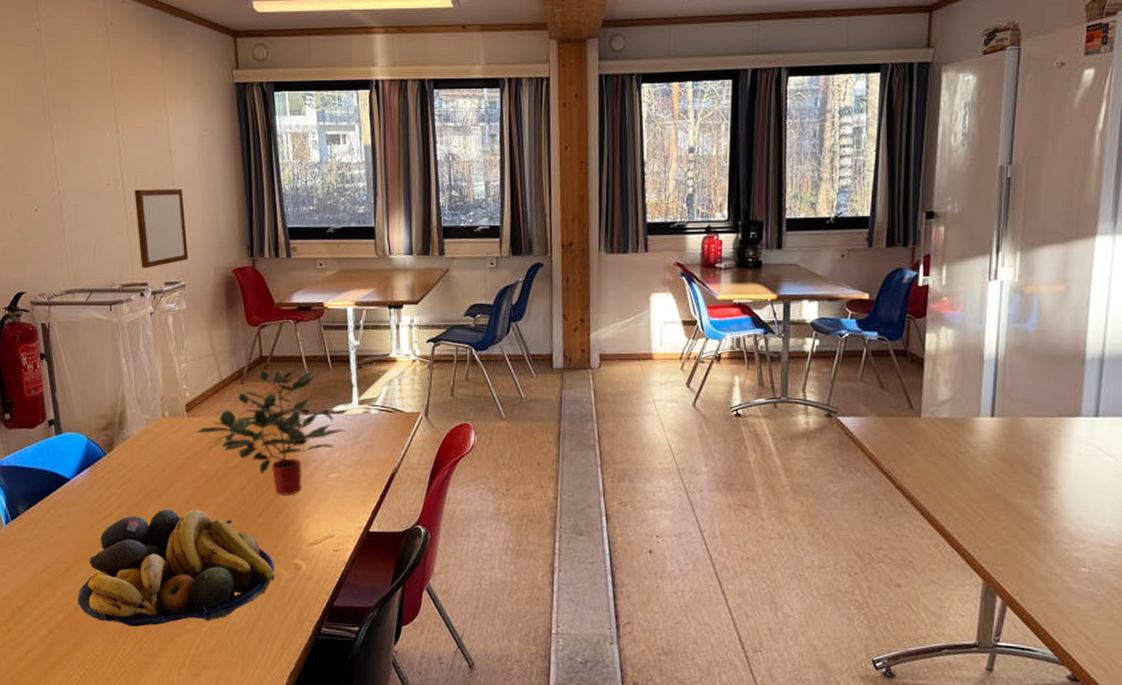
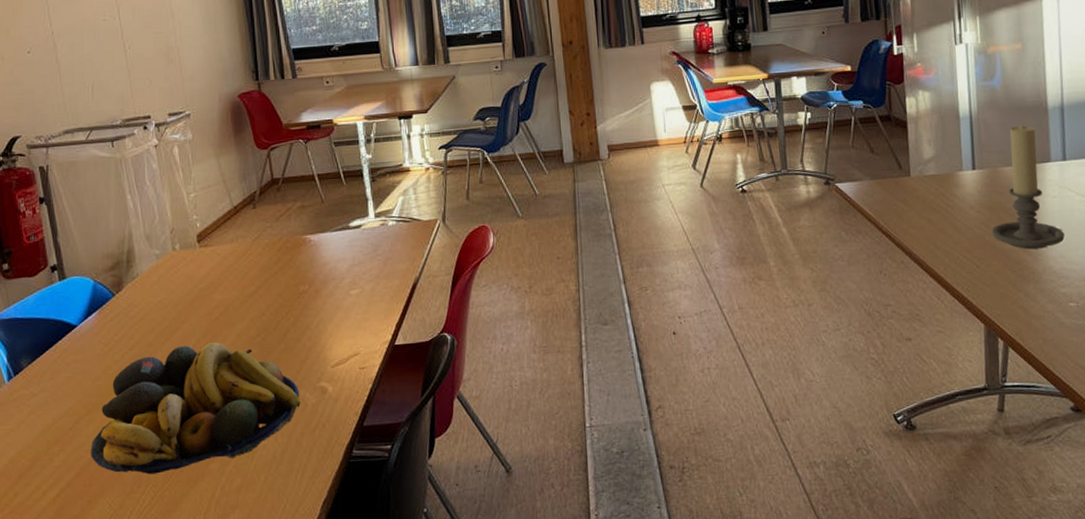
writing board: present [134,188,189,268] -> none [132,19,192,101]
potted plant: present [196,367,346,495] -> none [209,187,364,318]
candle holder: none [1004,375,1086,508] -> present [992,126,1065,250]

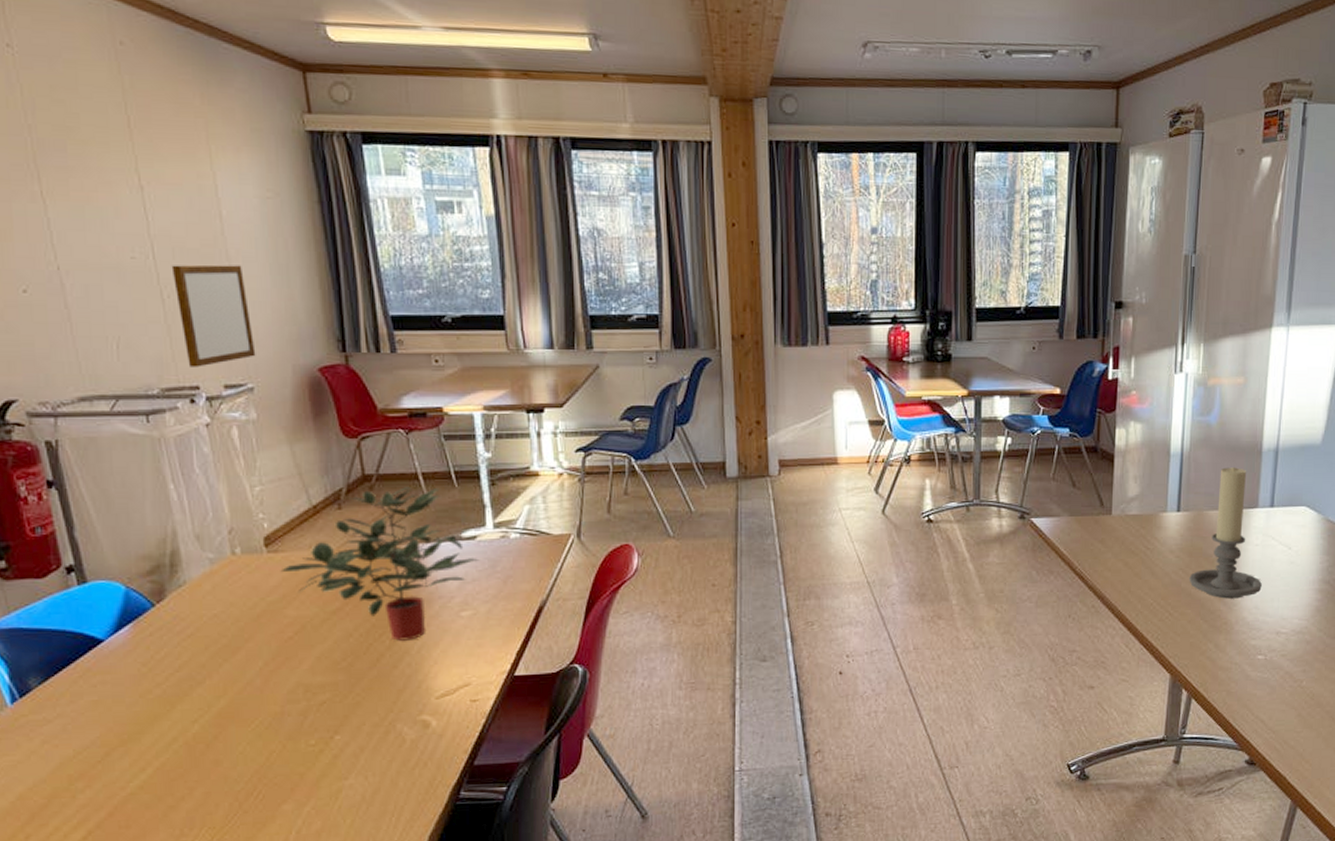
fruit bowl: present [91,341,300,475] -> none [126,665,397,816]
writing board: none [132,19,192,101] -> present [171,264,256,367]
potted plant: none [209,187,364,318] -> present [280,487,480,641]

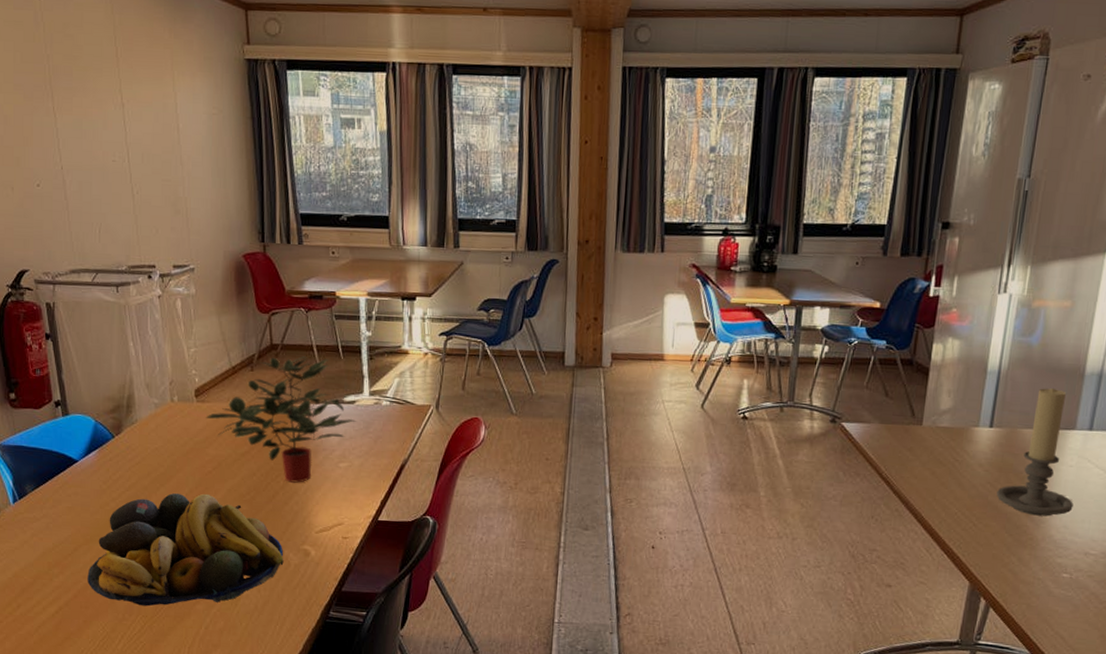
fruit bowl: none [126,665,397,816] -> present [87,493,284,606]
writing board: present [171,264,256,367] -> none [140,167,198,250]

